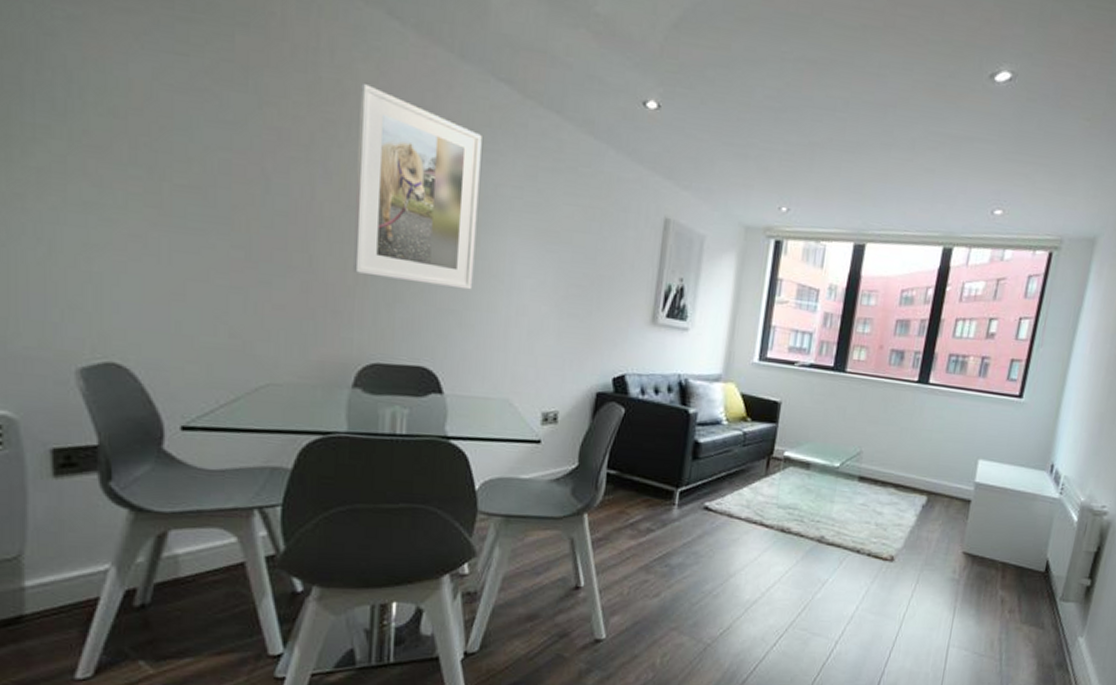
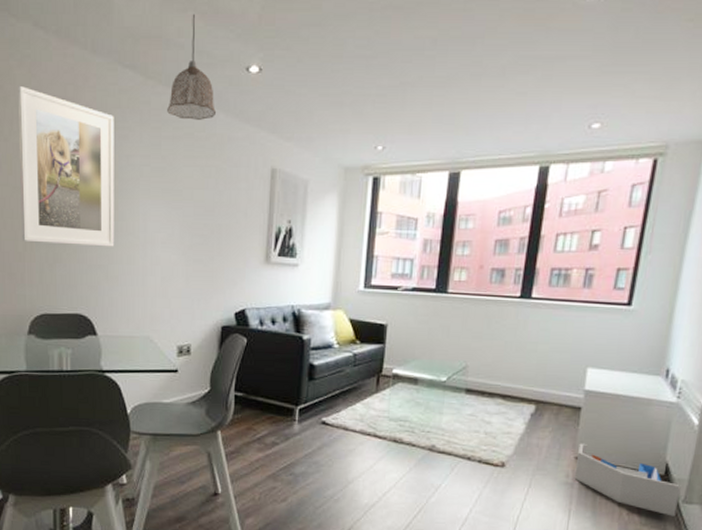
pendant lamp: none [547,32,606,154] -> present [167,14,217,120]
storage bin: none [960,537,1059,615] -> present [574,443,681,517]

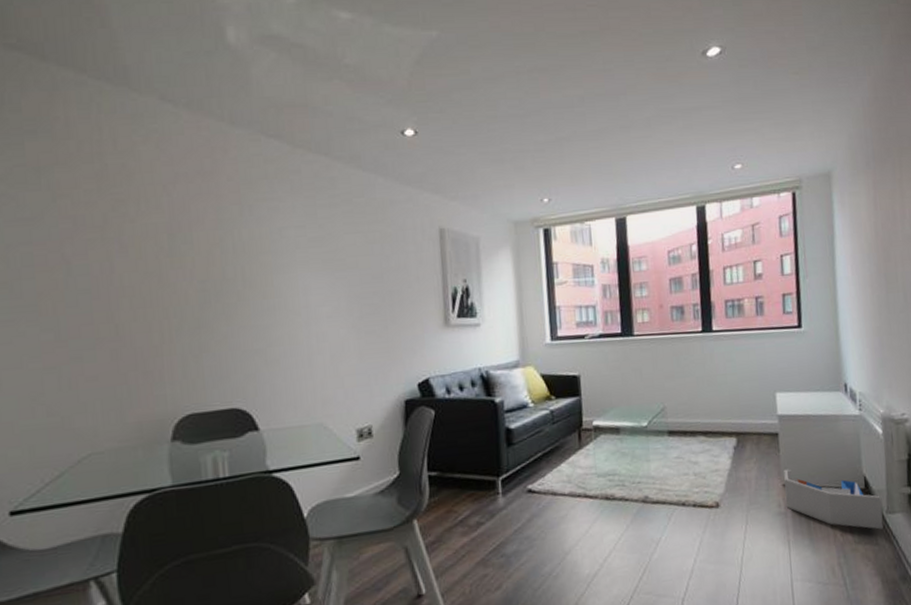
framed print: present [17,85,115,247] -> none [143,161,273,333]
pendant lamp: present [167,14,217,120] -> none [320,82,375,186]

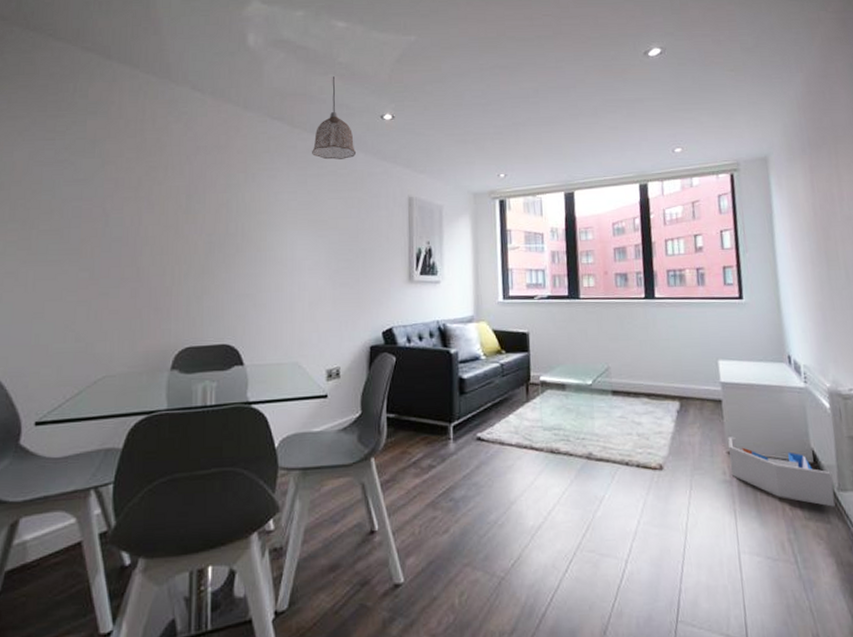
pendant lamp: none [320,82,375,186] -> present [312,76,357,160]

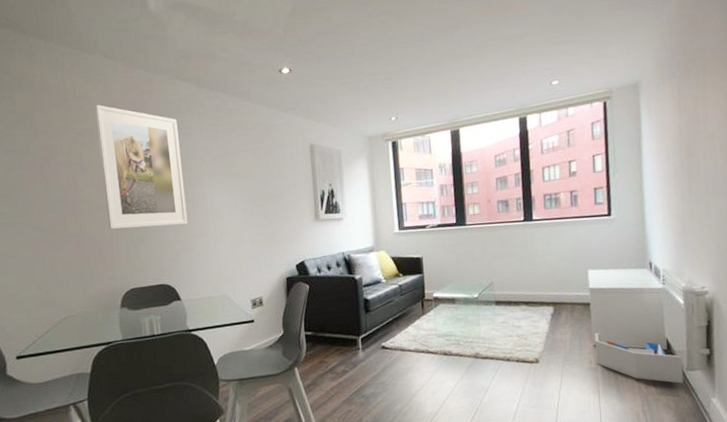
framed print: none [170,137,263,277] -> present [94,104,188,230]
pendant lamp: present [312,76,357,160] -> none [219,35,260,116]

